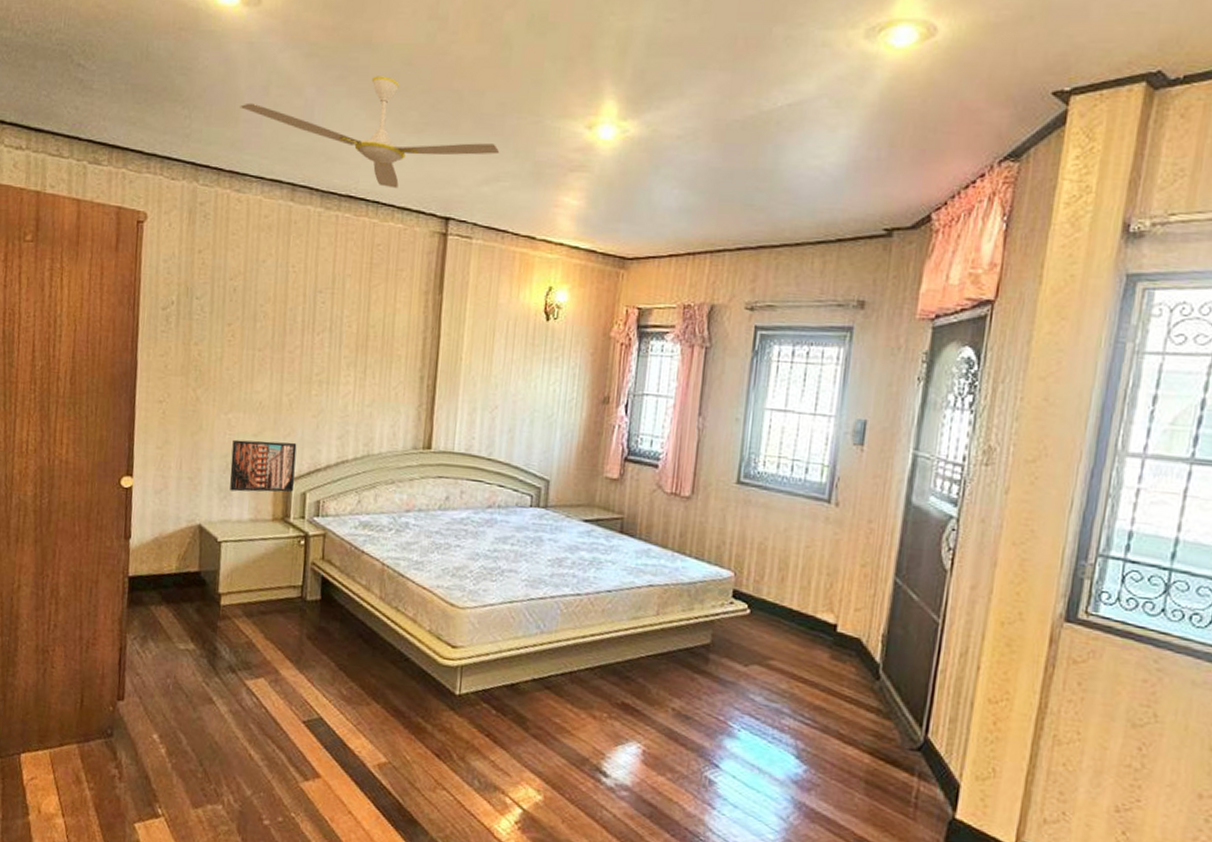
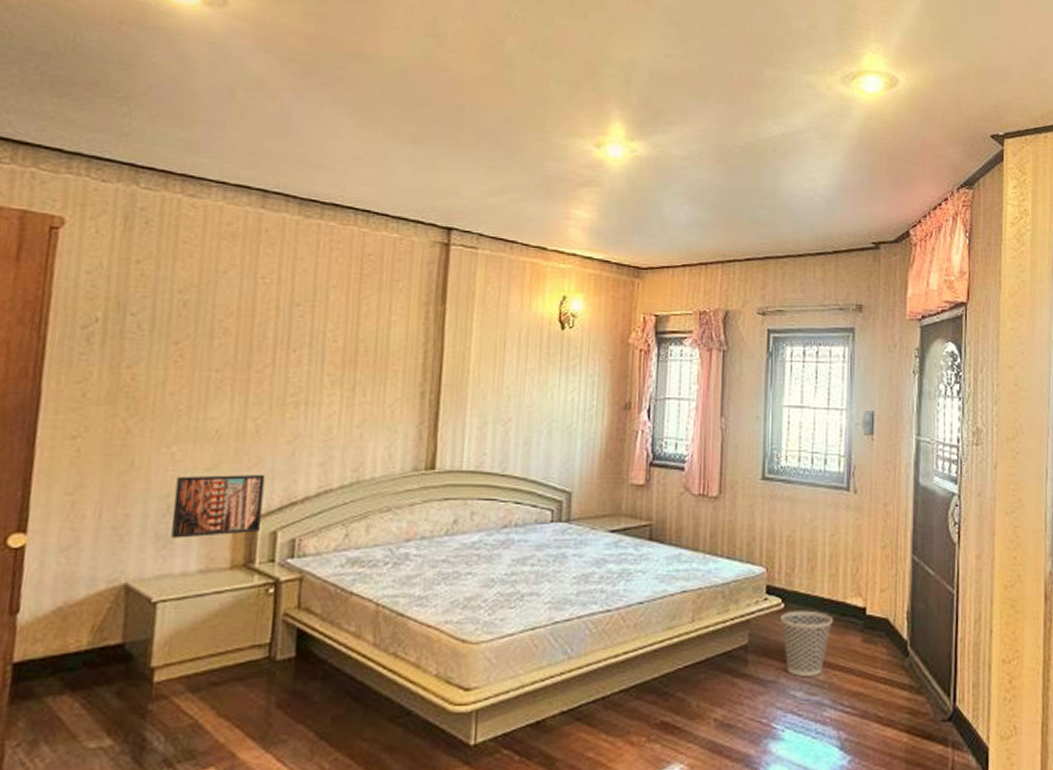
ceiling fan: present [240,76,500,189] -> none [197,85,506,198]
wastebasket: none [744,617,800,684] -> present [779,610,833,676]

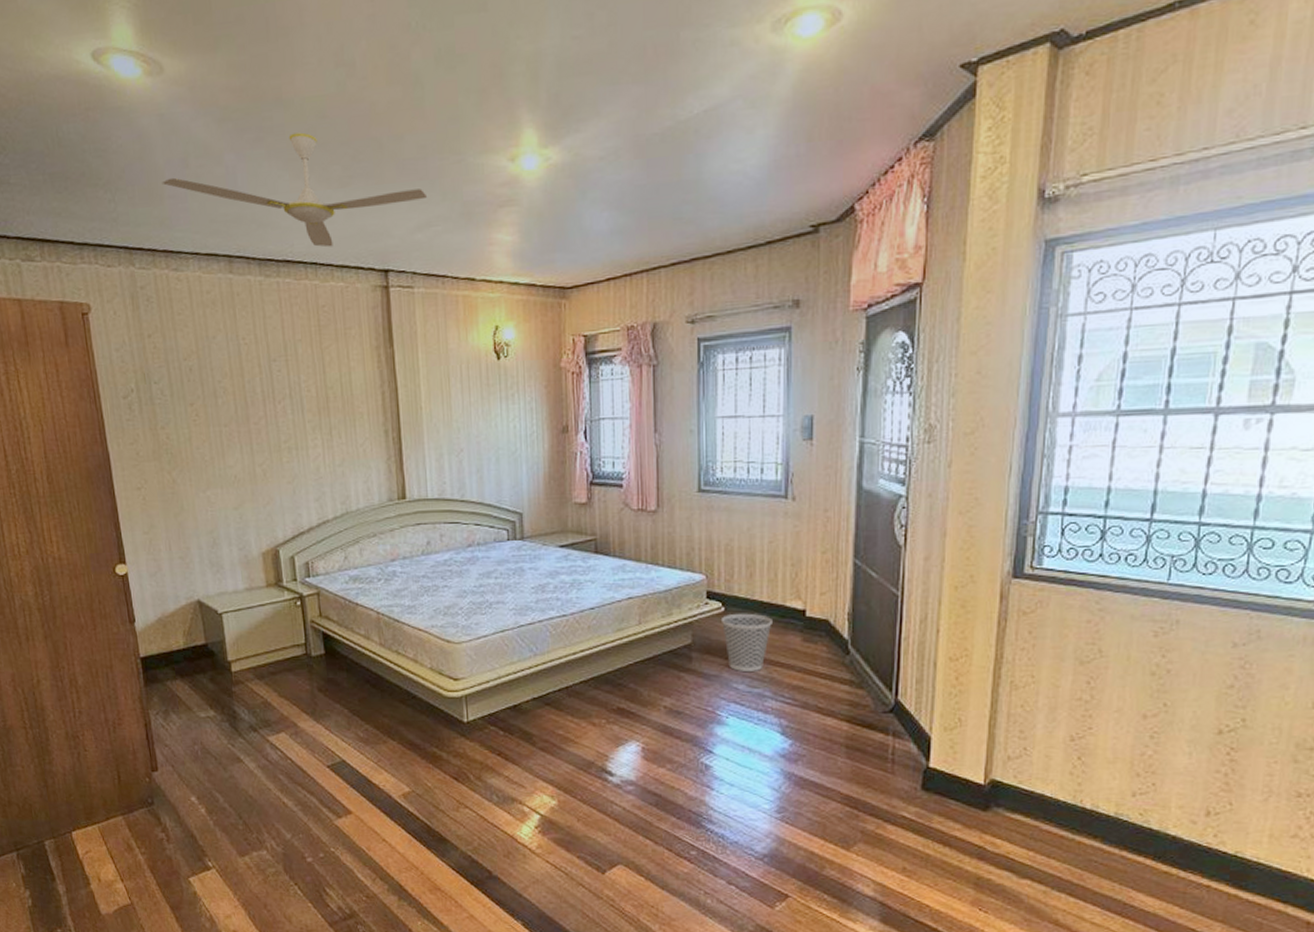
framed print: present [171,474,265,538] -> none [215,510,282,564]
ceiling fan: none [197,85,506,198] -> present [162,132,428,247]

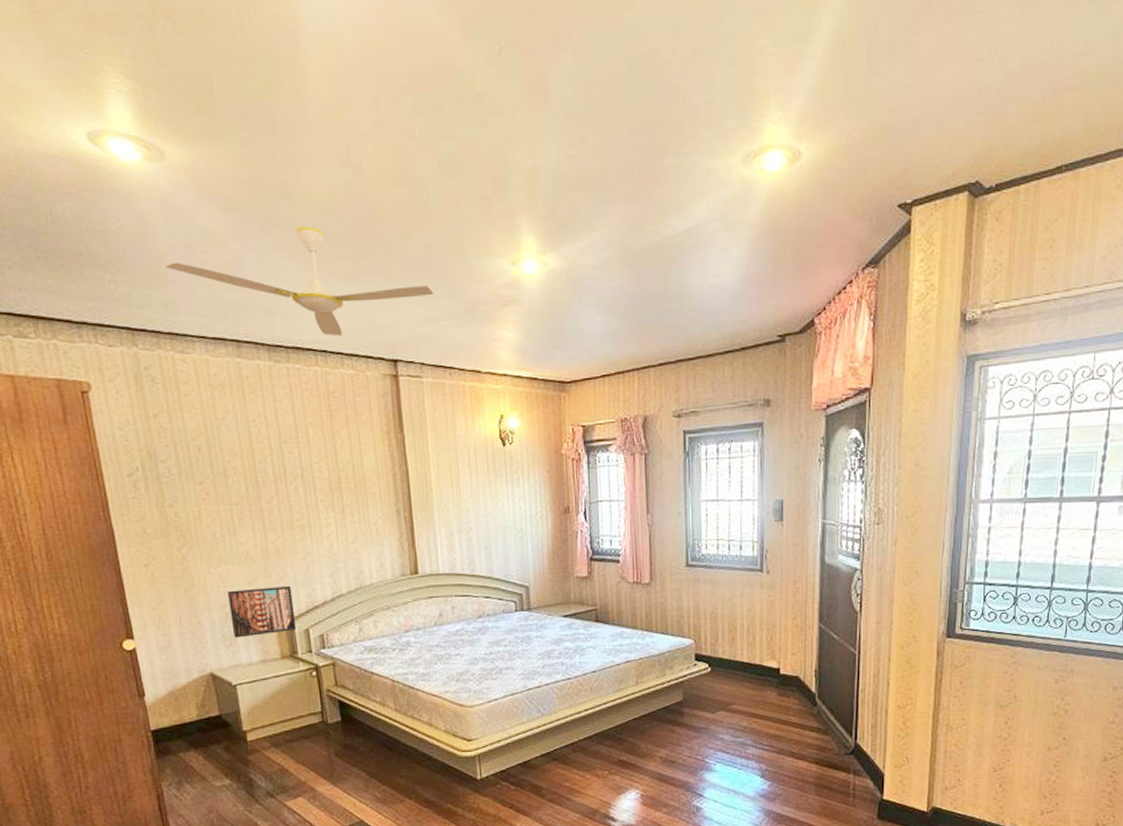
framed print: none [215,510,282,564] -> present [227,585,297,638]
wastebasket: present [720,613,772,671] -> none [707,672,752,724]

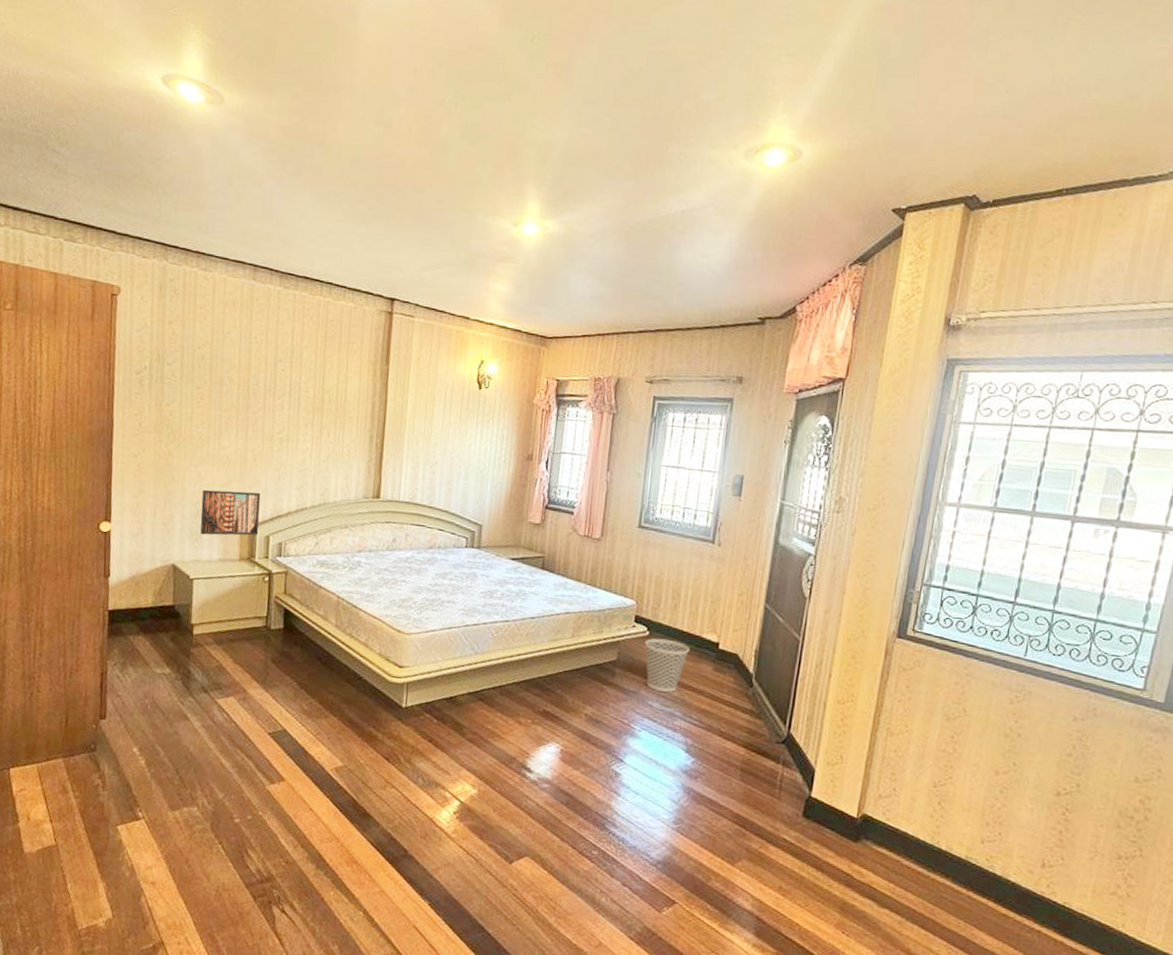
ceiling fan: present [165,226,434,337] -> none [205,172,438,272]
wastebasket: none [707,672,752,724] -> present [644,638,690,692]

